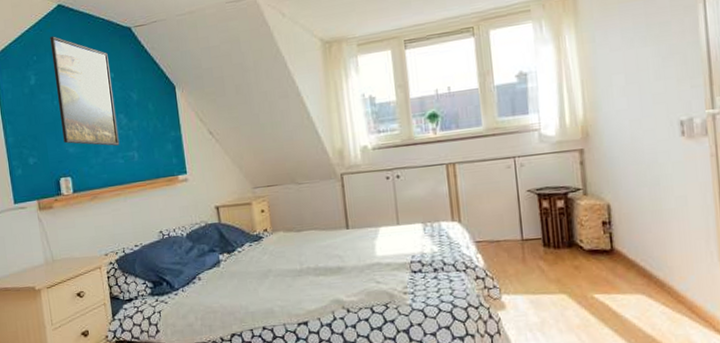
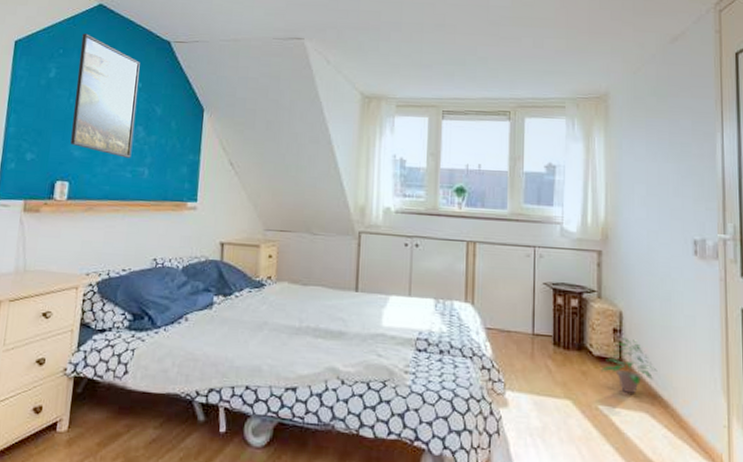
potted plant: none [594,228,651,279] -> present [601,337,657,393]

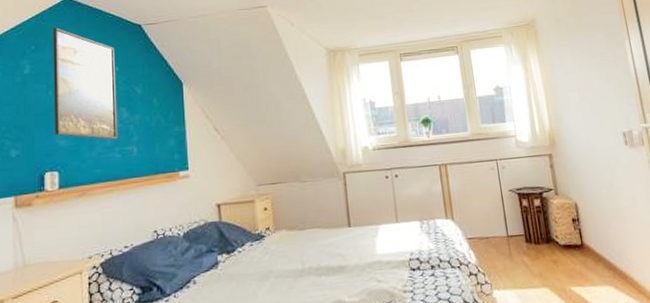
potted plant: present [601,337,657,393] -> none [568,224,613,272]

